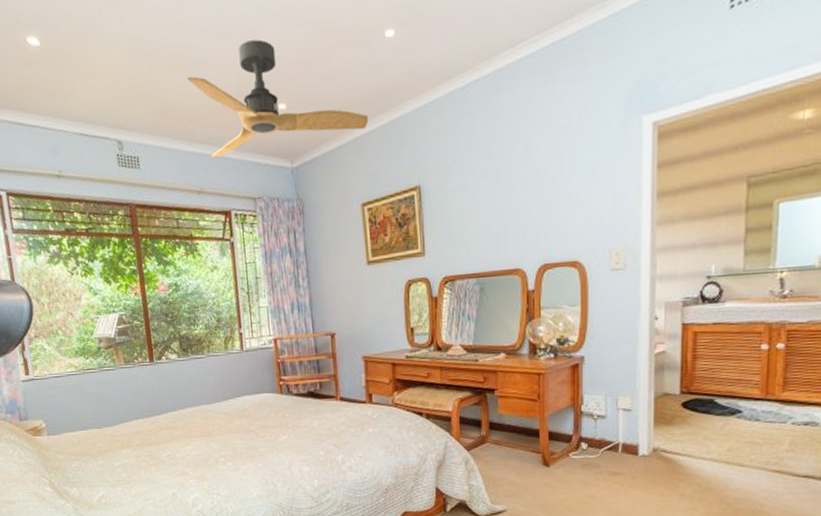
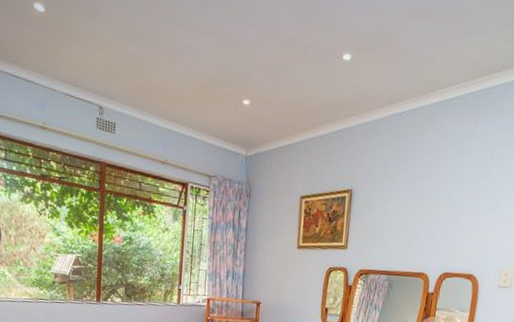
ceiling fan: present [187,39,369,158] -> none [169,41,318,135]

